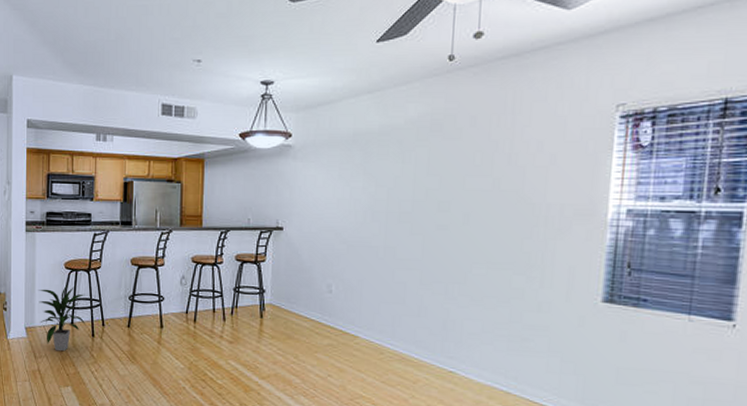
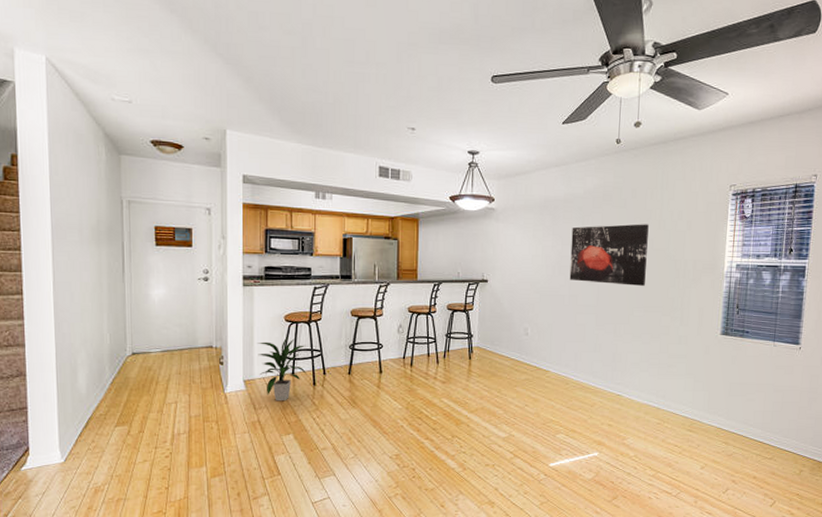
wall art: none [385,159,494,237] -> present [569,224,649,286]

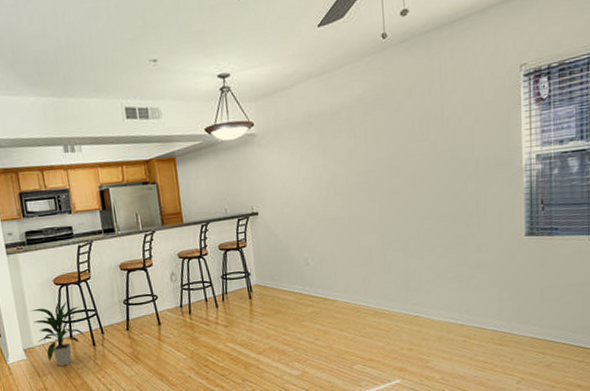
wall art: present [569,224,649,286] -> none [343,124,433,200]

